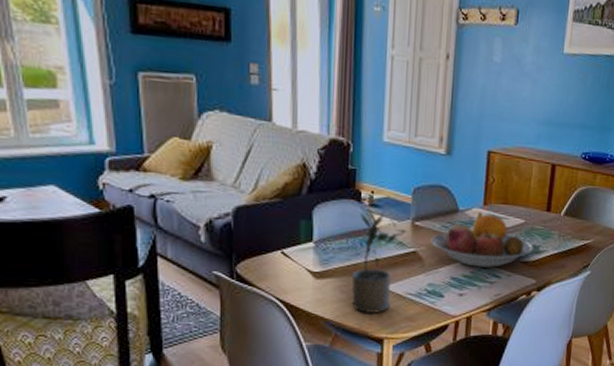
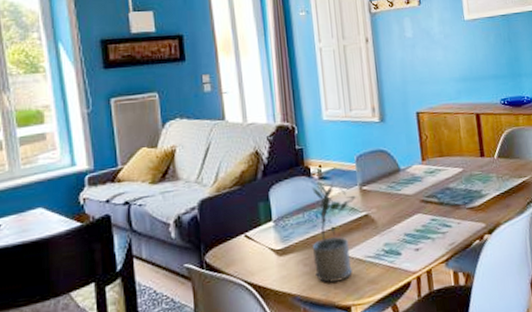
fruit bowl: present [430,212,534,268] -> none [379,167,477,221]

